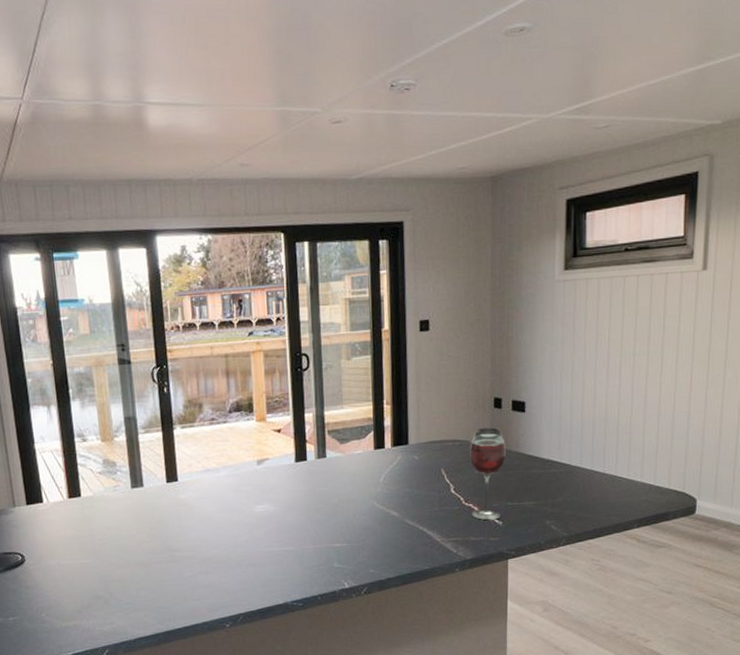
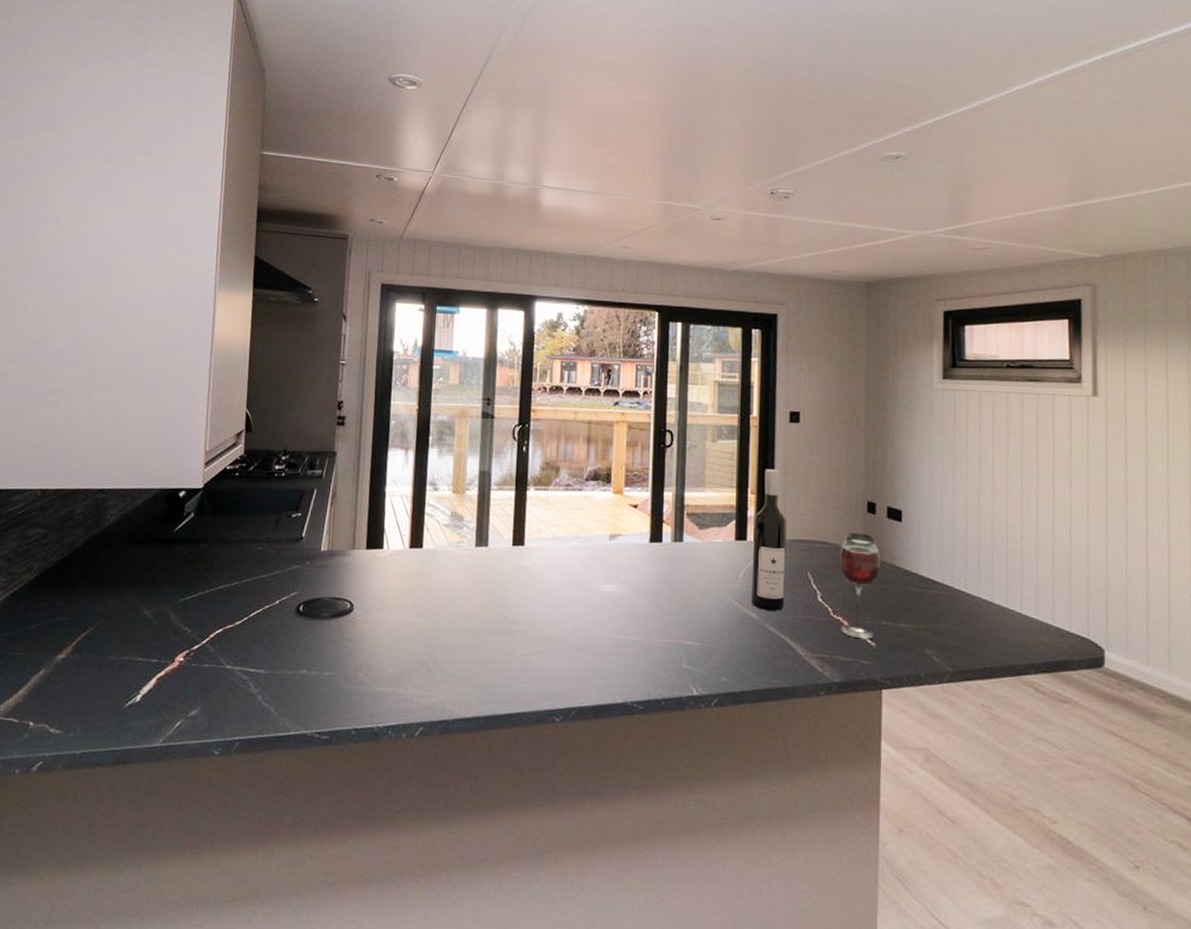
bottle: none [390,379,422,508] -> present [752,469,788,611]

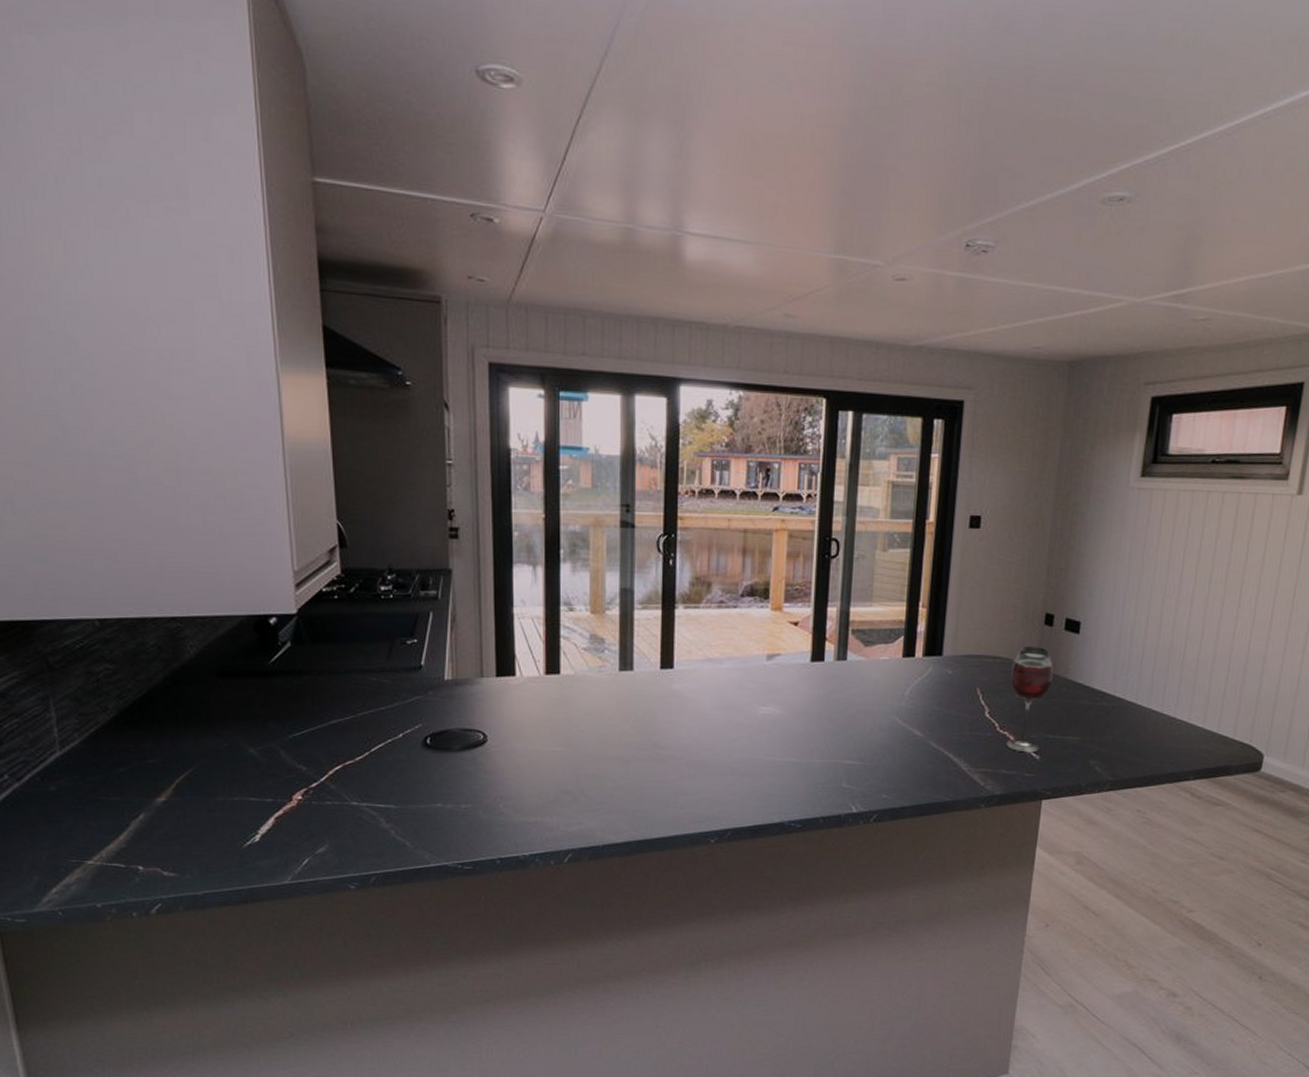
bottle: present [752,469,788,611] -> none [916,580,960,728]

